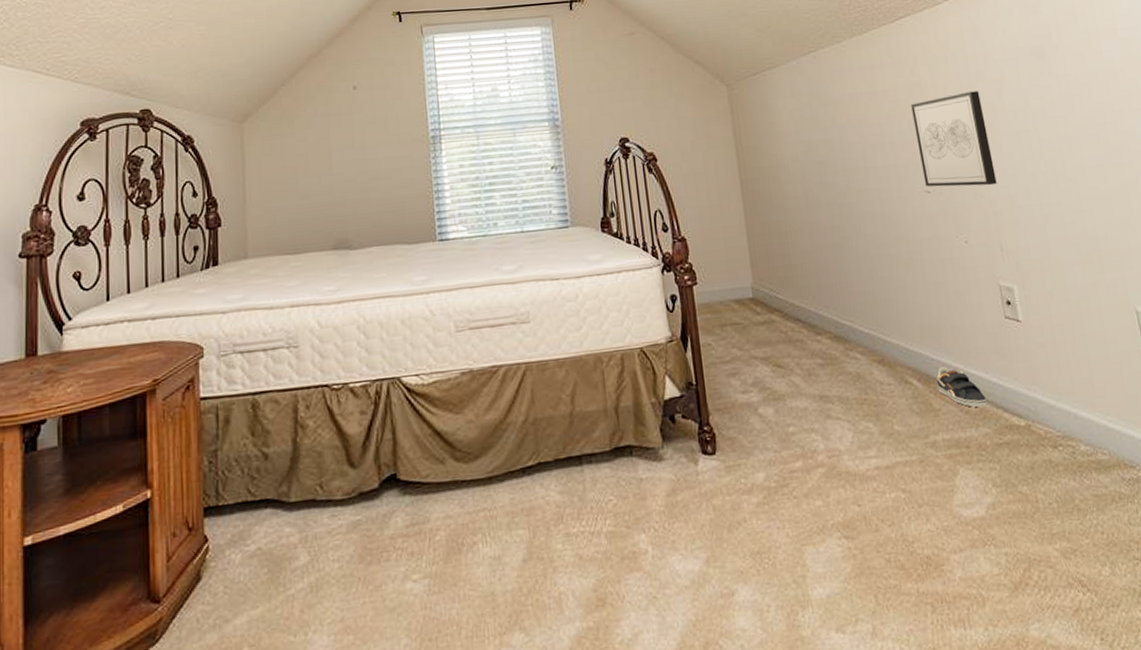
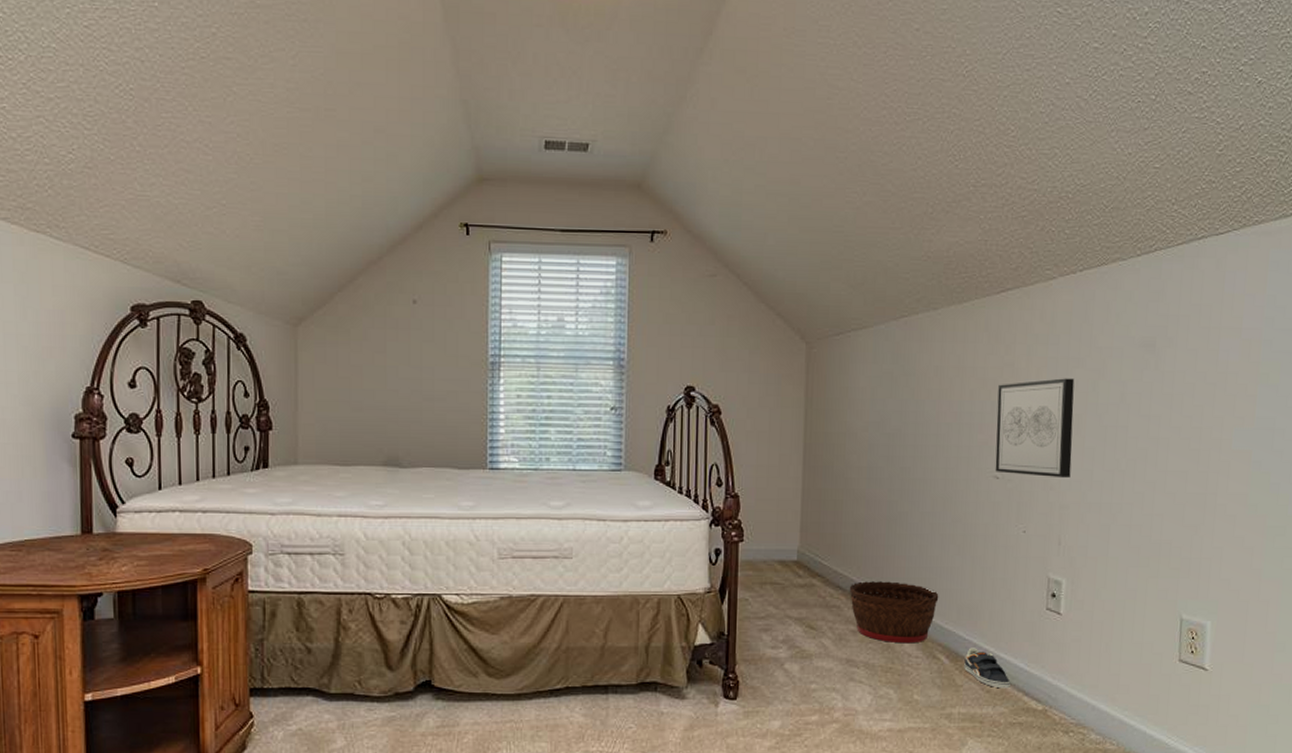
basket: none [808,307,899,372] -> present [849,581,939,644]

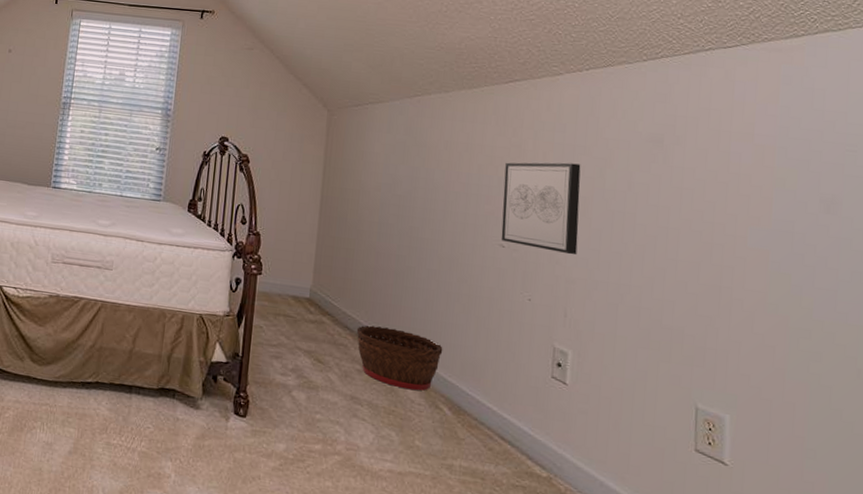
sneaker: present [964,648,1011,689] -> none [466,403,514,450]

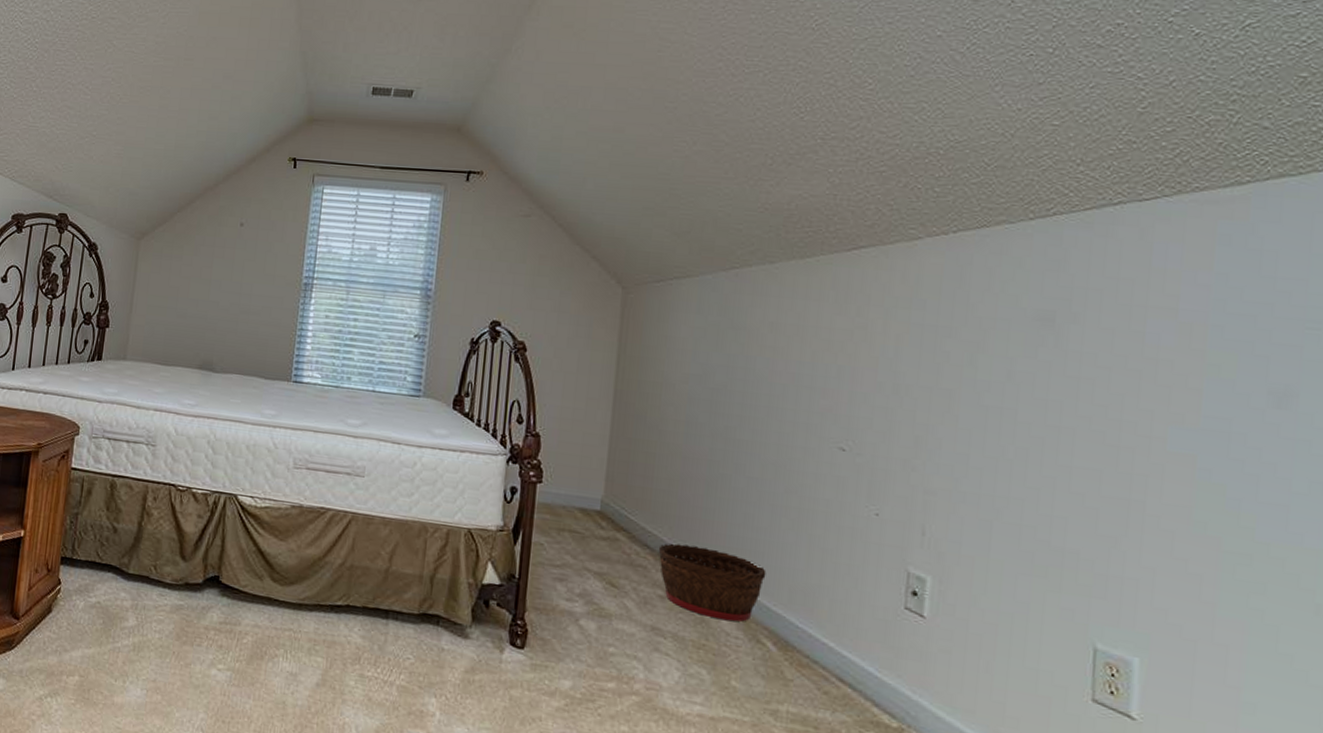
wall art: present [501,162,581,255] -> none [840,347,945,461]

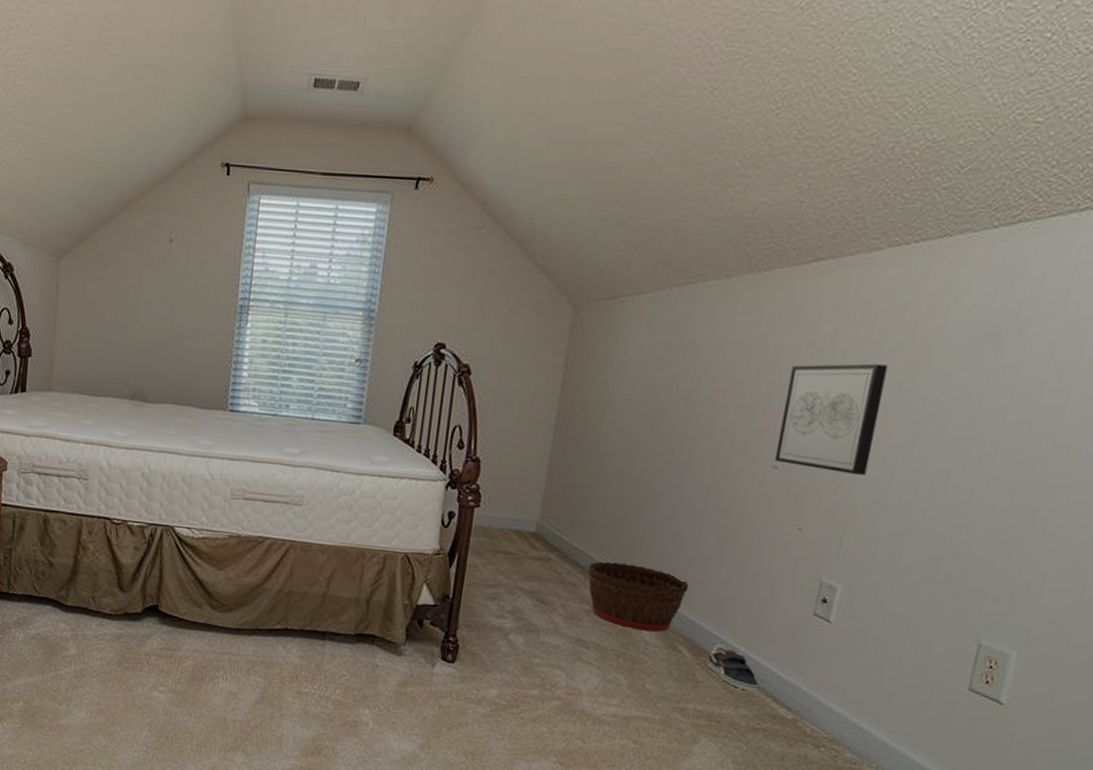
sneaker: none [795,638,856,694] -> present [707,644,759,692]
wall art: none [840,347,945,461] -> present [774,363,889,476]

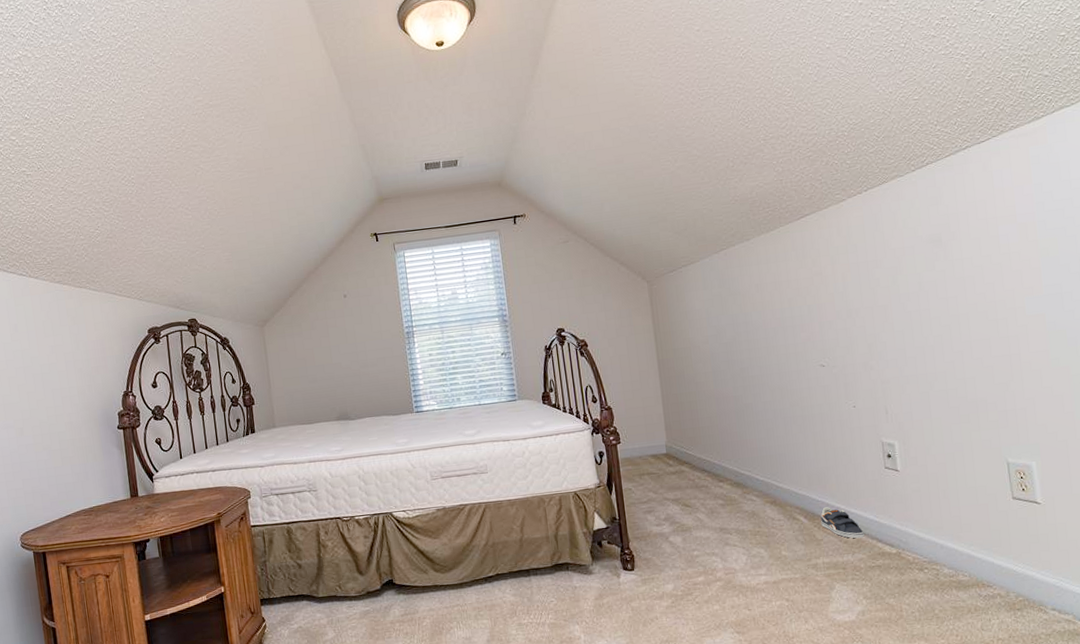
basket: present [588,561,689,632] -> none [713,460,790,511]
wall art: present [774,363,889,476] -> none [811,277,887,362]

